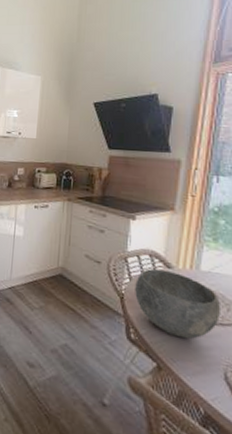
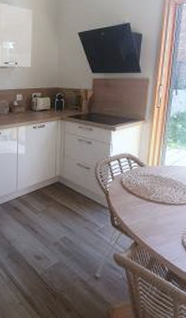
bowl: present [135,268,222,339] -> none [117,168,180,219]

